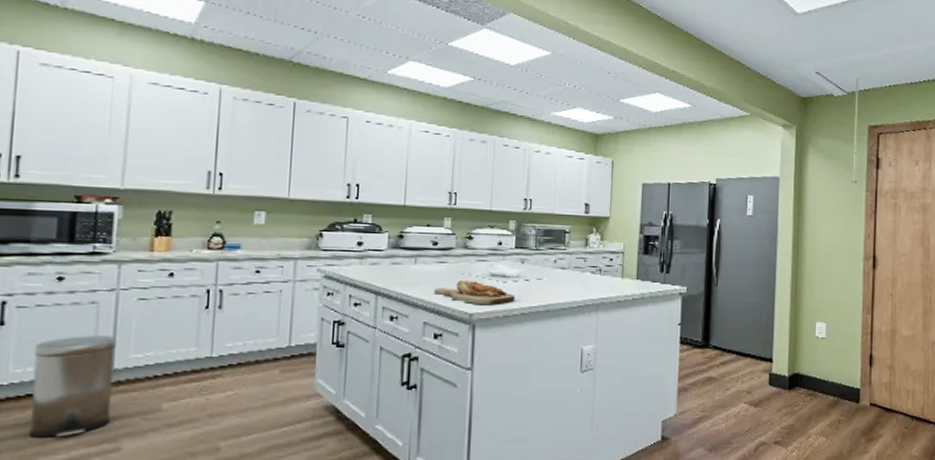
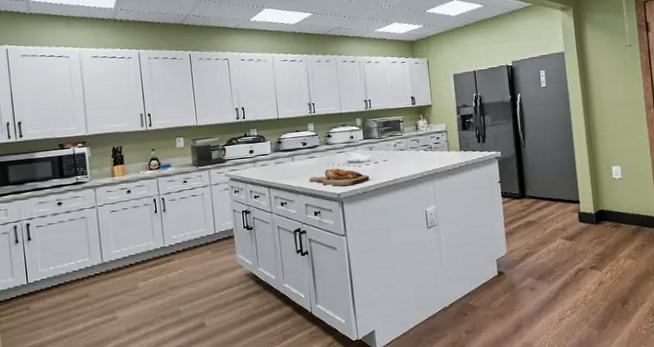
pedal bin: present [29,336,118,438] -> none [51,239,107,315]
coffee maker: none [271,215,325,255] -> present [190,136,227,167]

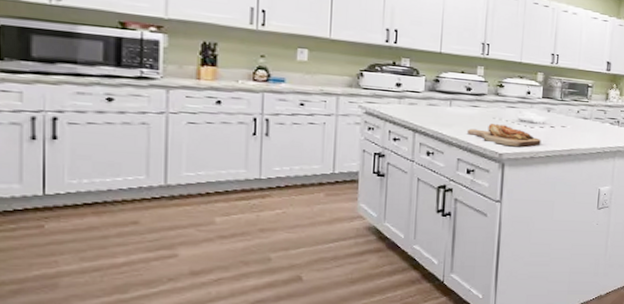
coffee maker: present [190,136,227,167] -> none [314,53,366,92]

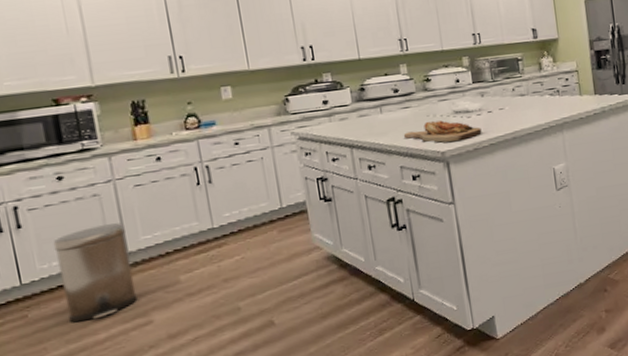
pedal bin: none [88,153,170,243] -> present [53,223,138,323]

